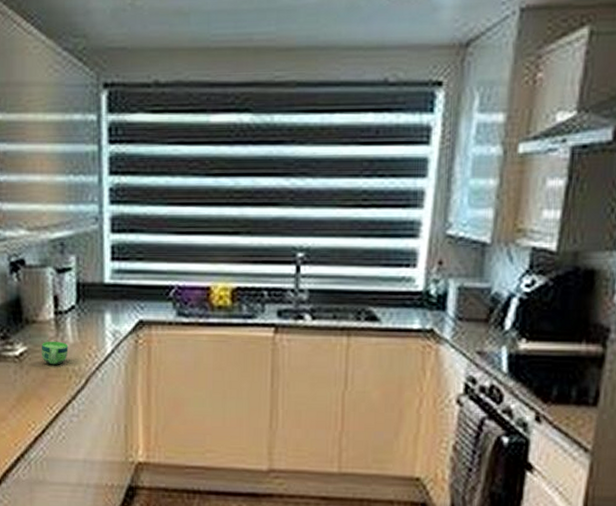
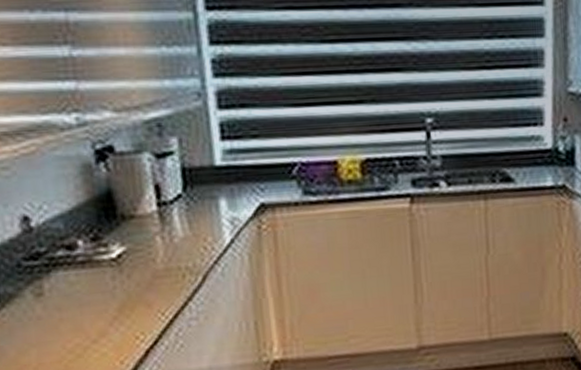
cup: present [42,341,68,365] -> none [144,236,179,264]

